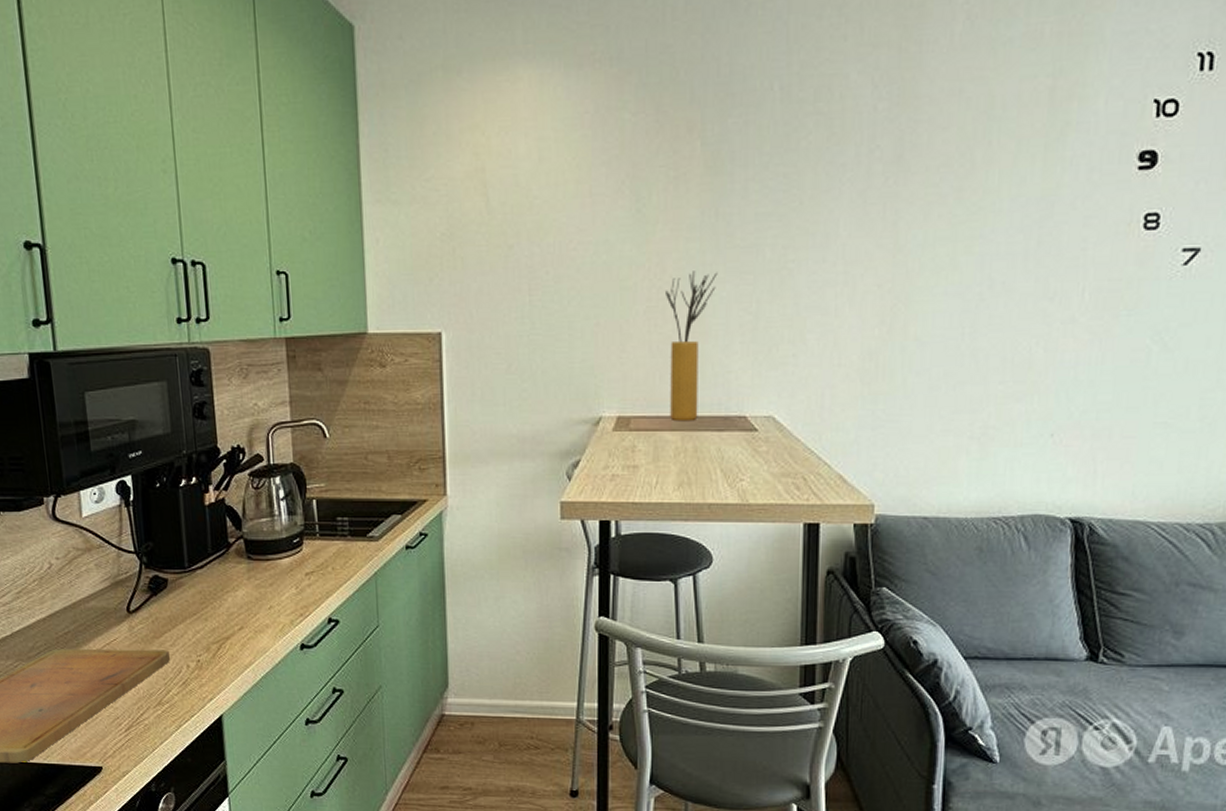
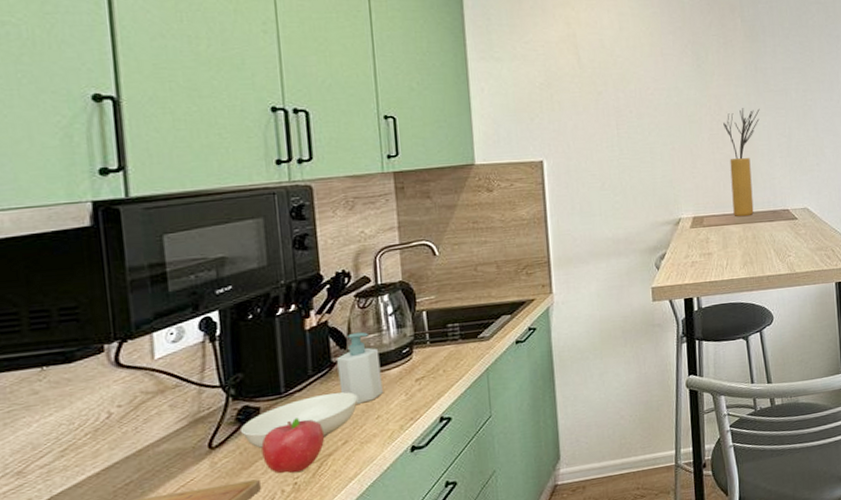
bowl: none [151,574,253,621] -> present [239,392,358,449]
fruit: none [169,595,223,651] -> present [261,418,325,474]
soap bottle: none [233,514,275,590] -> present [337,332,383,404]

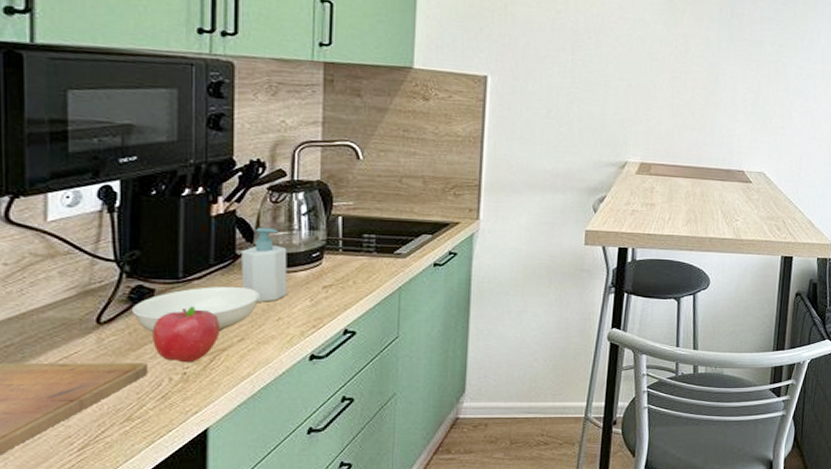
vase: present [723,108,760,217] -> none [684,53,730,172]

